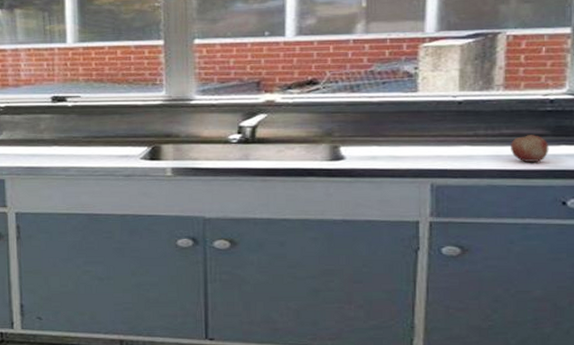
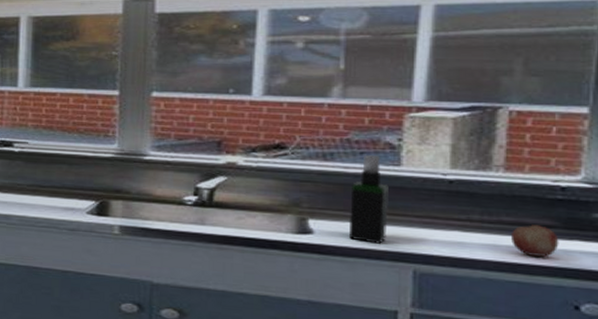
spray bottle: none [375,83,408,163] -> present [348,154,389,244]

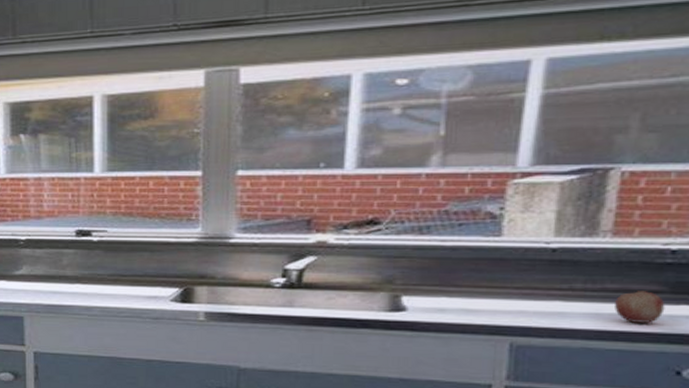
spray bottle: present [348,154,389,244] -> none [443,225,488,318]

